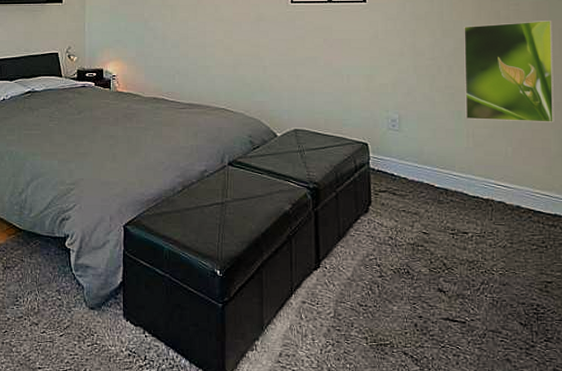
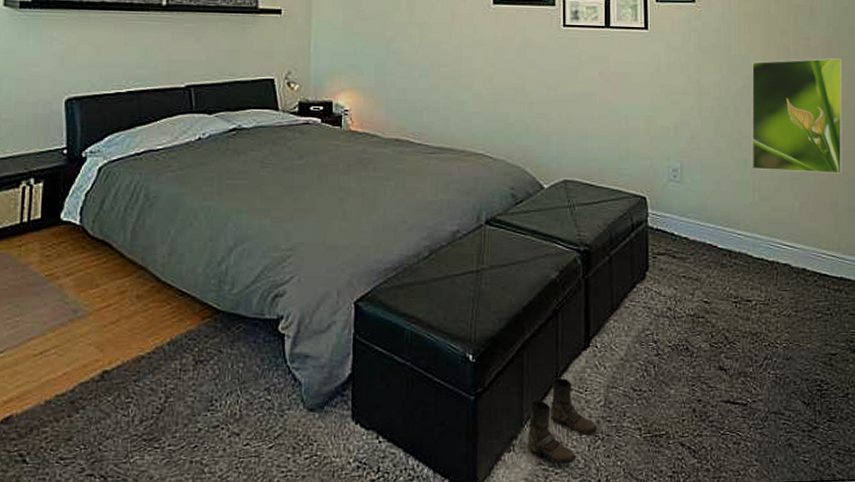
boots: none [268,293,329,363] -> present [528,378,598,464]

